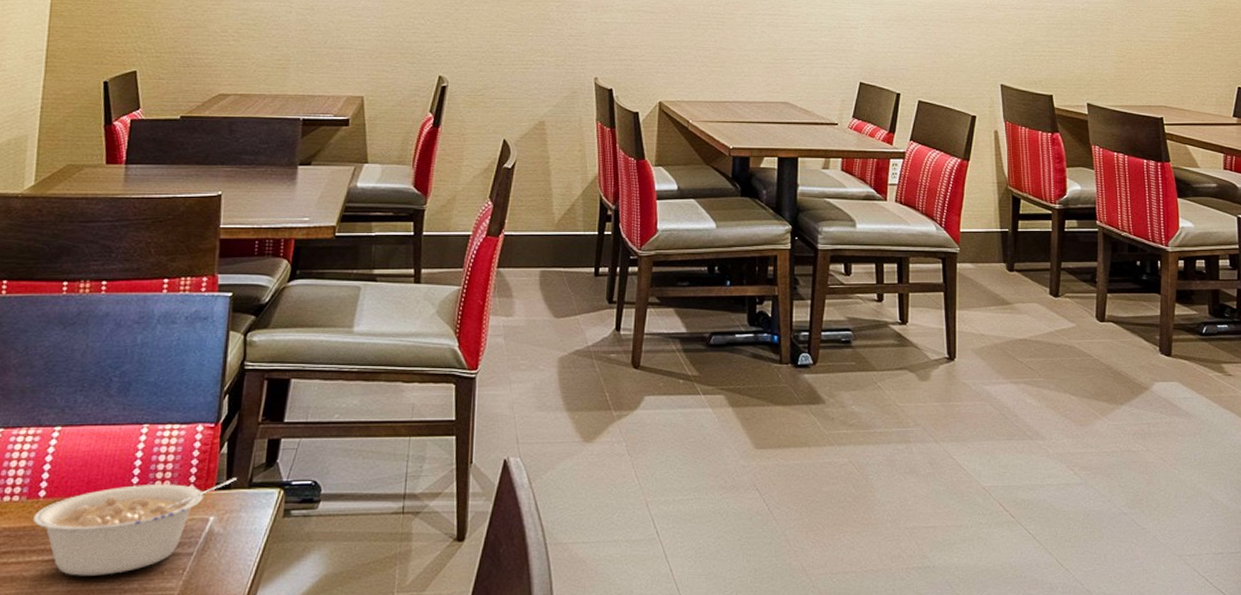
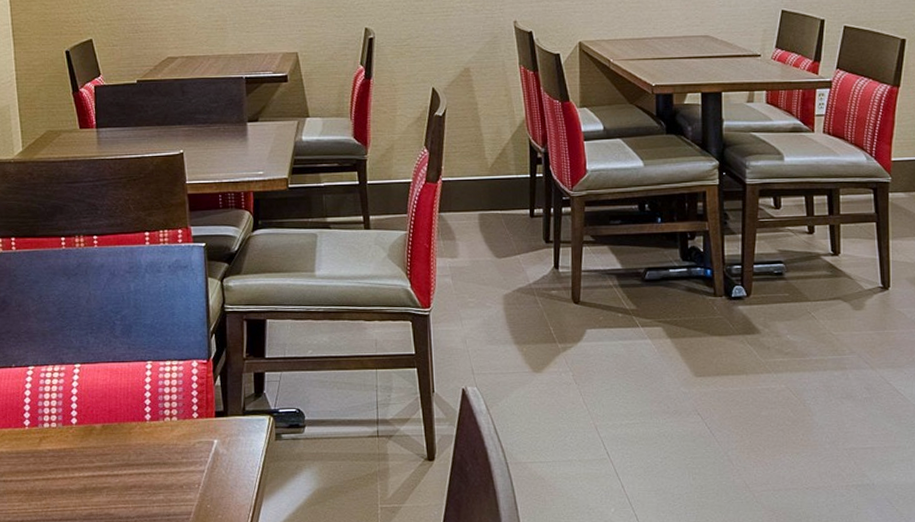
legume: present [33,478,237,576] -> none [70,406,232,489]

